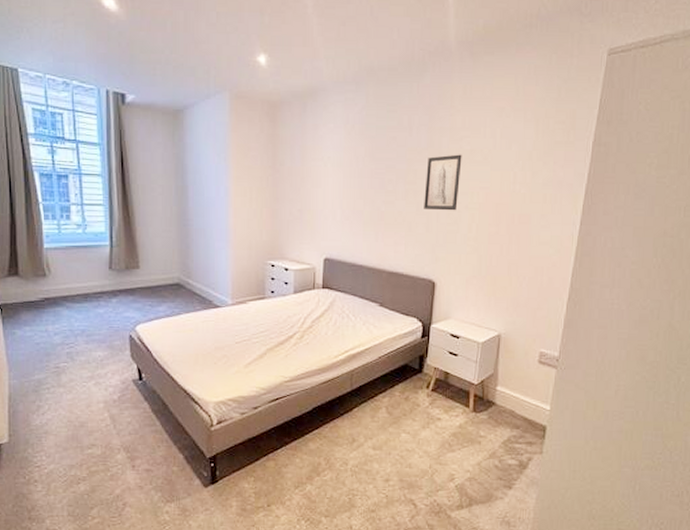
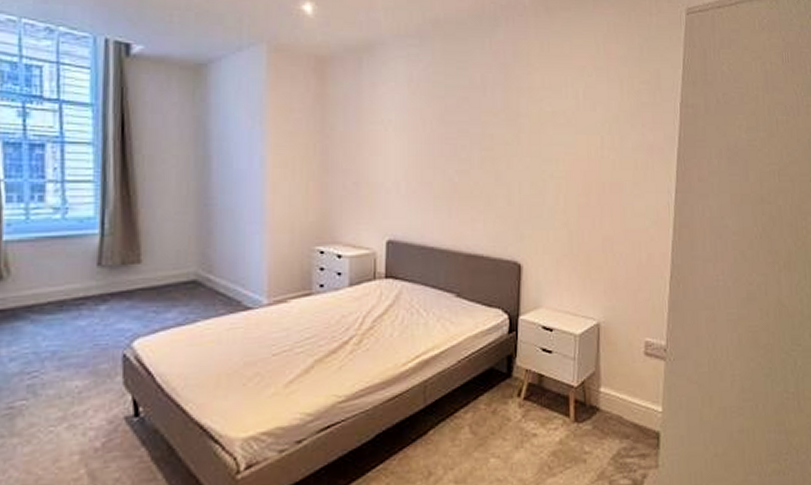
wall art: present [424,154,462,211] -> none [503,116,544,180]

